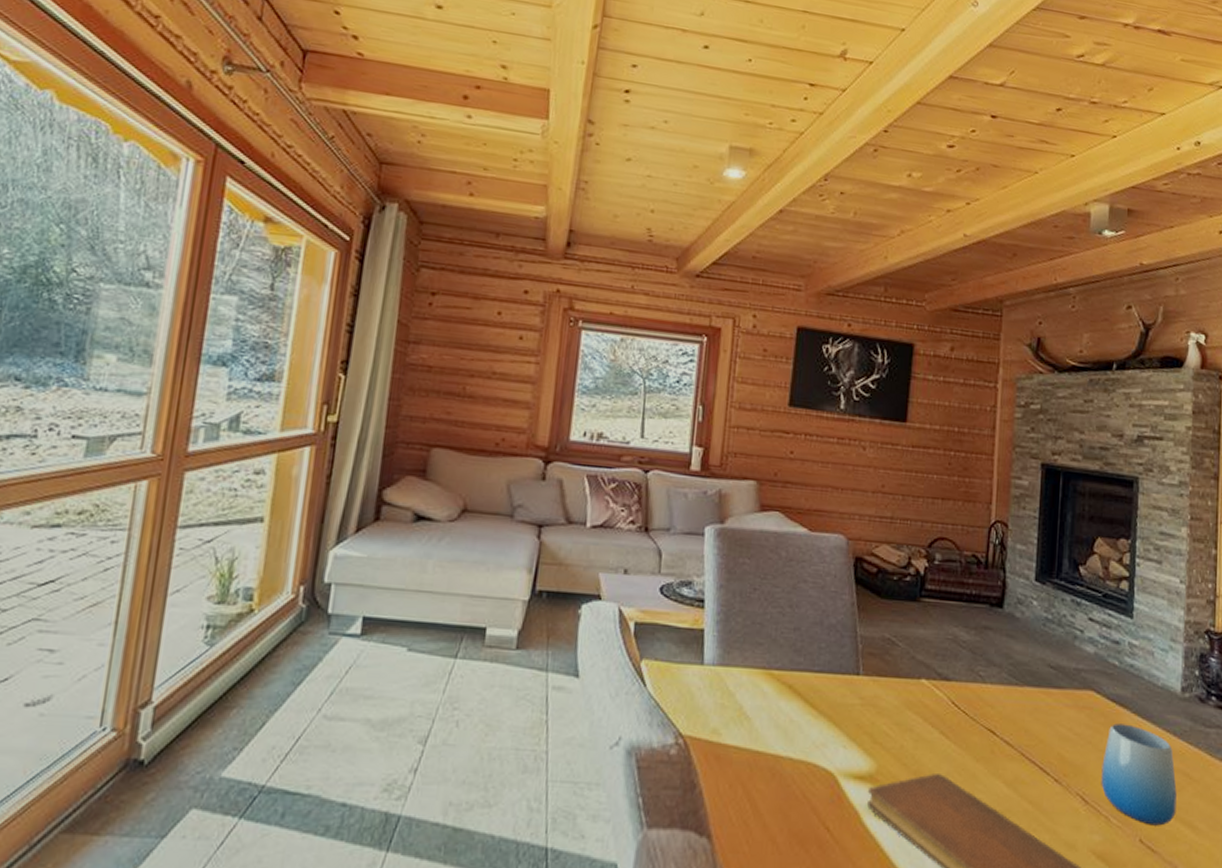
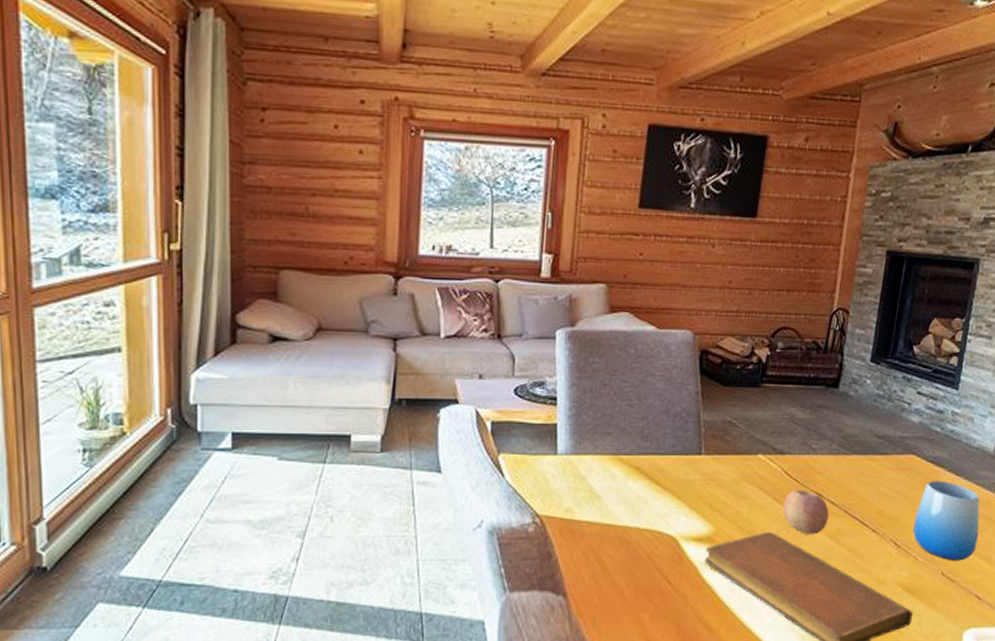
fruit: none [952,724,1004,780] -> present [783,490,829,534]

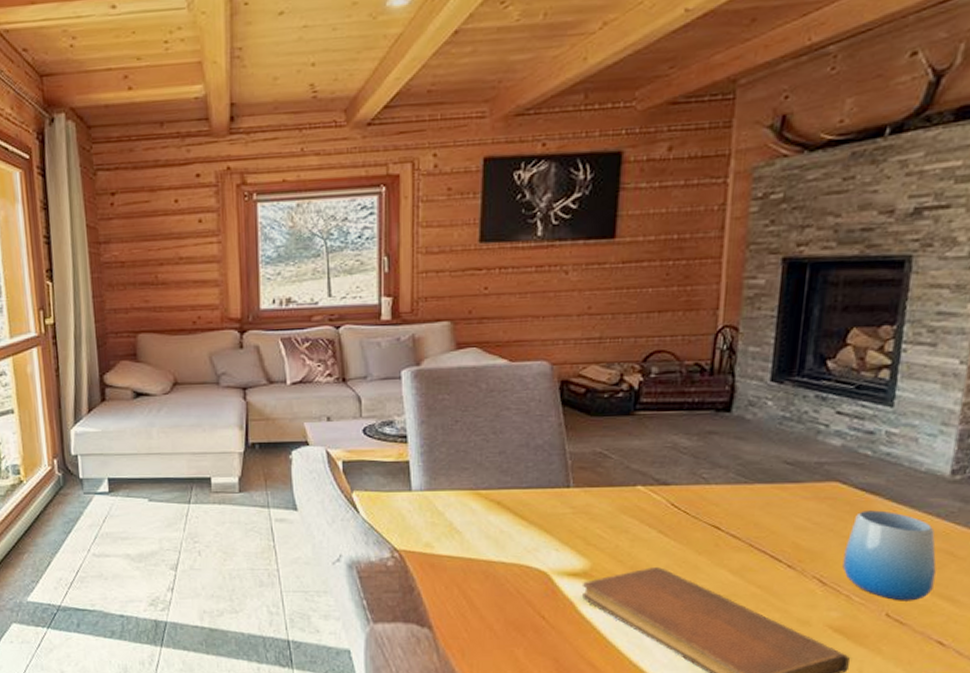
fruit: present [783,490,829,534] -> none [671,523,730,570]

